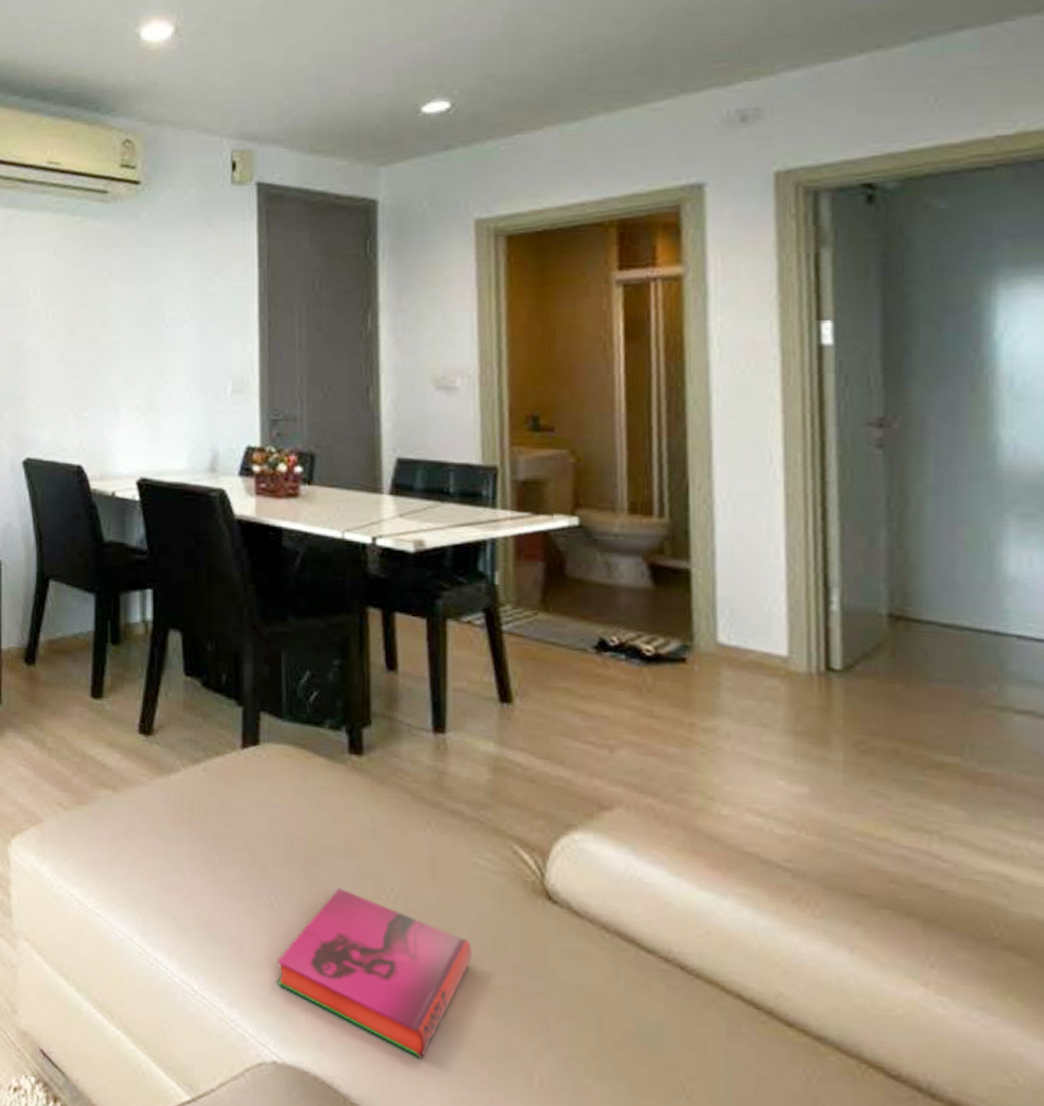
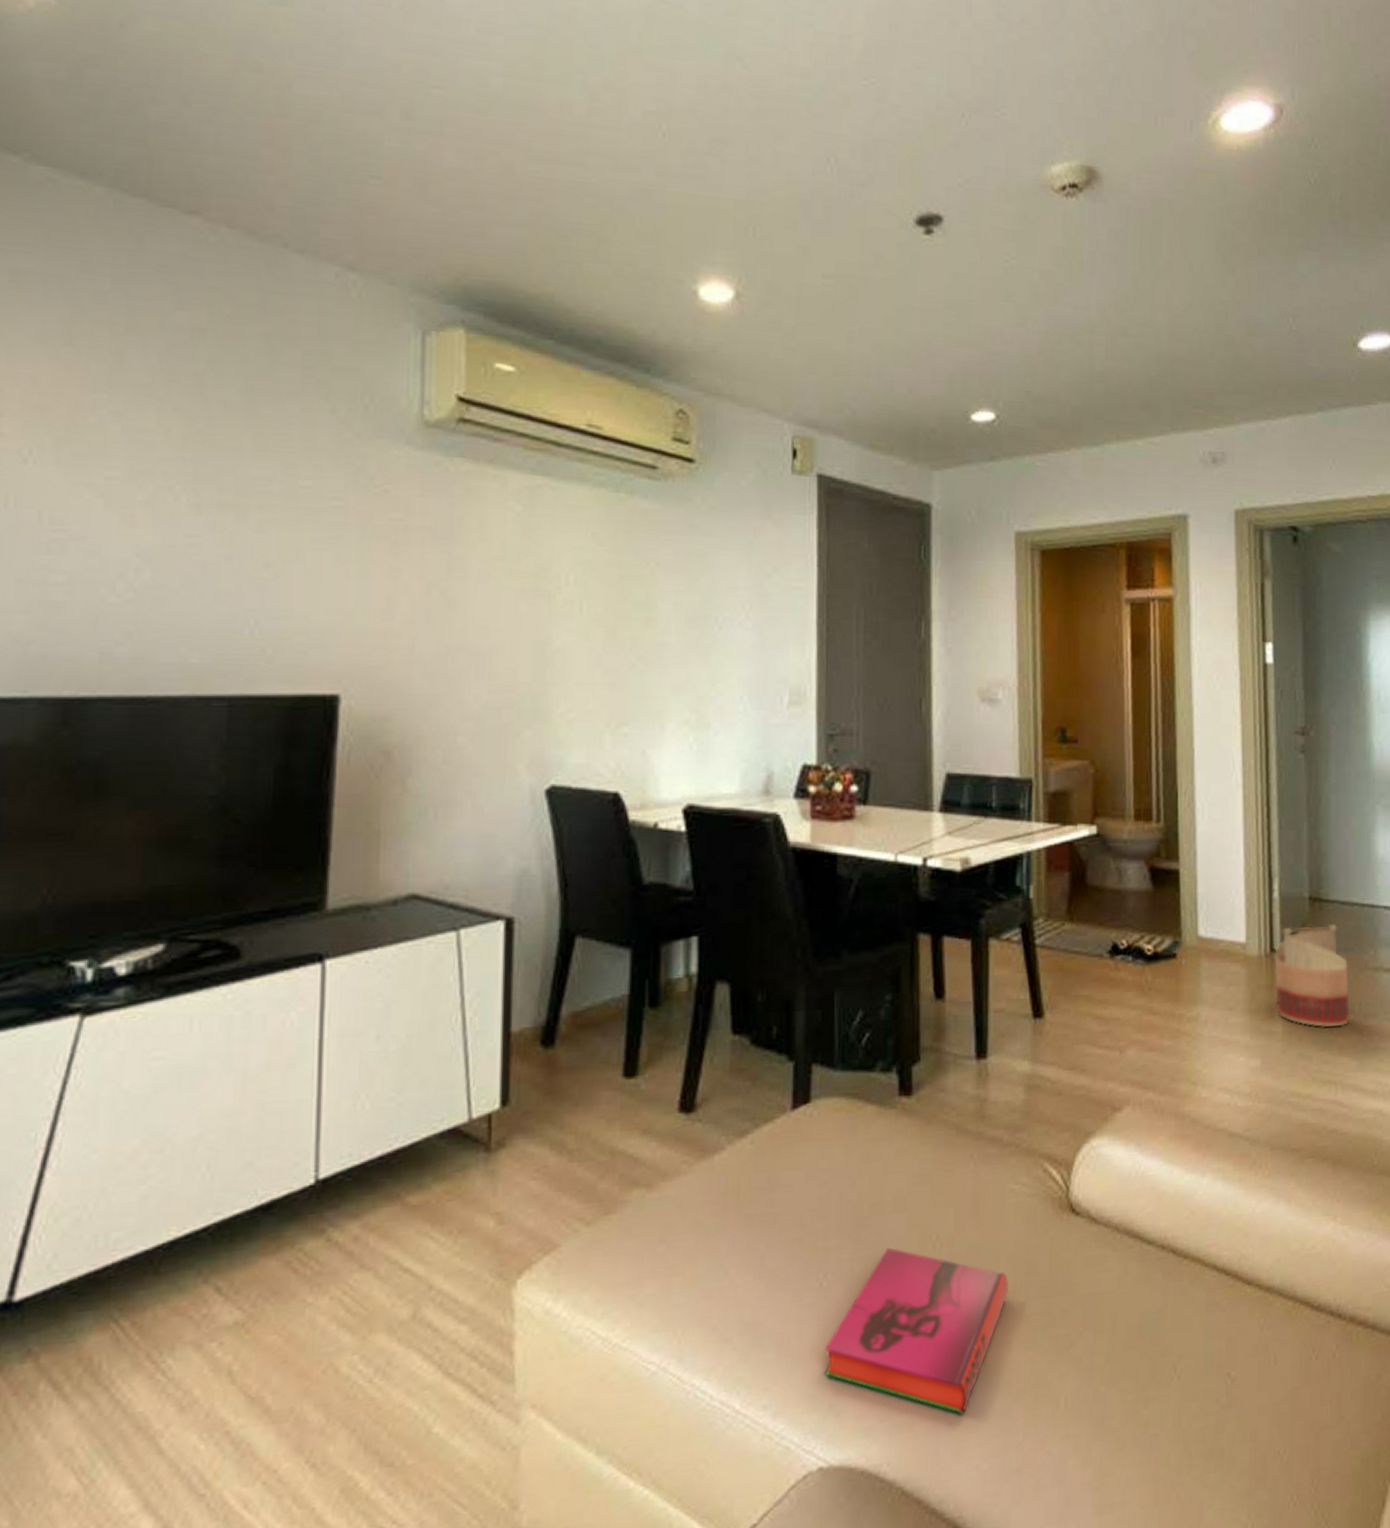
basket: none [832,646,955,769] -> present [1274,925,1350,1027]

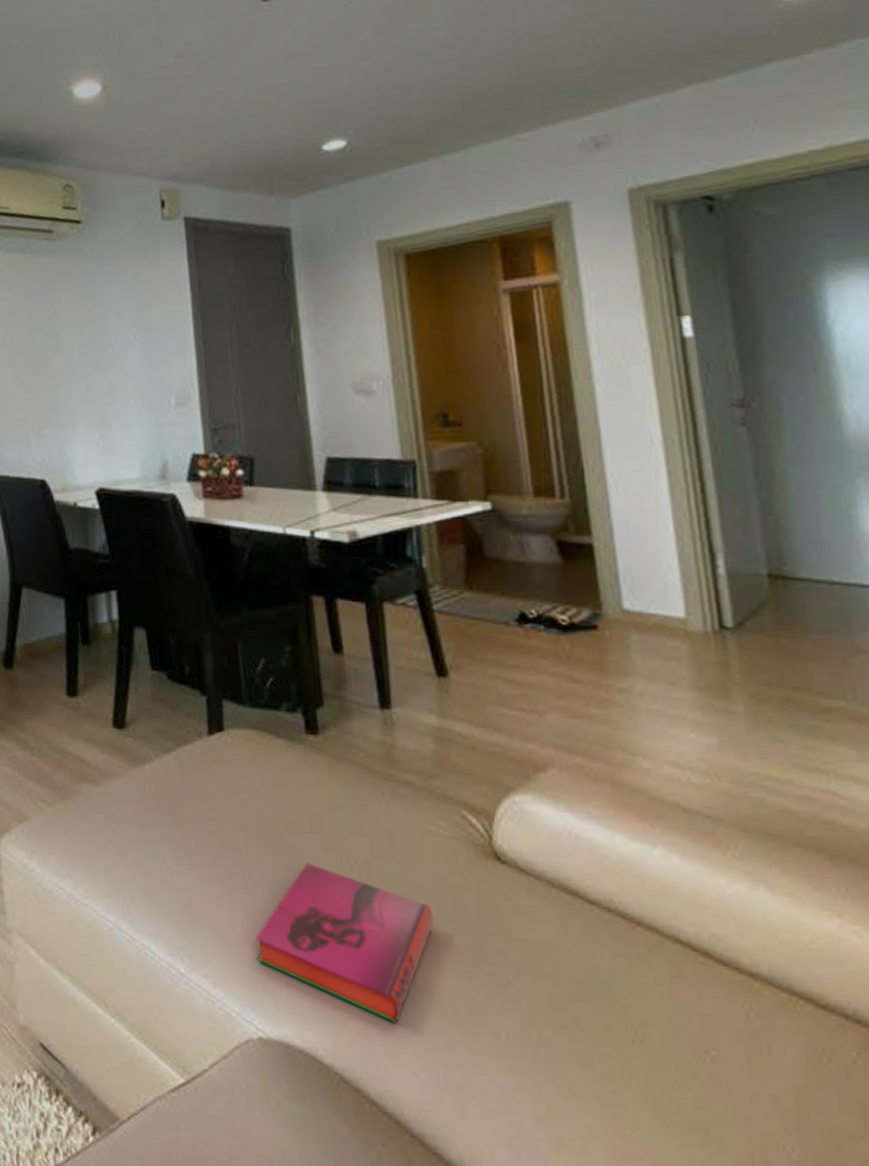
basket: present [1274,925,1350,1027] -> none [726,604,841,713]

